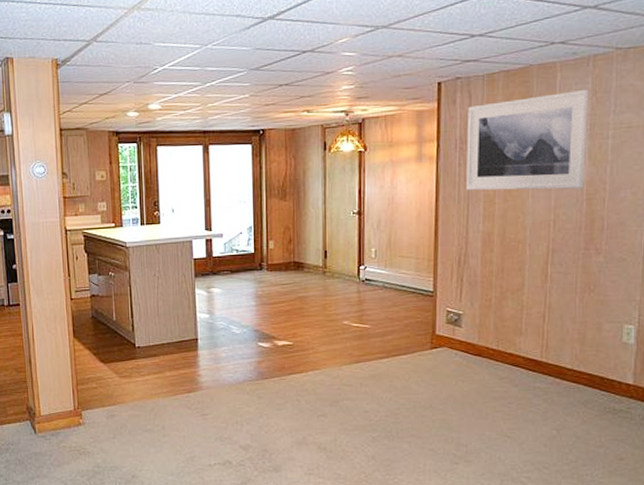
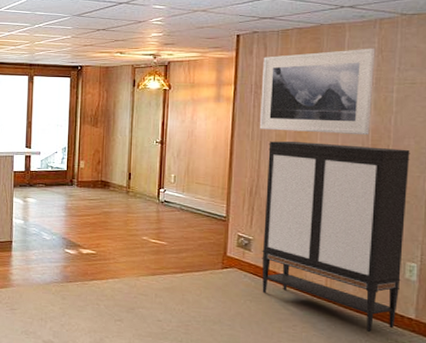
storage cabinet: none [473,200,627,402] -> present [262,141,410,332]

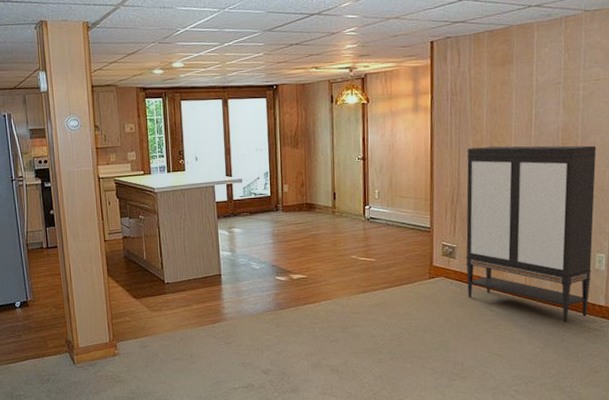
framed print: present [259,48,376,136] -> none [457,46,562,137]

